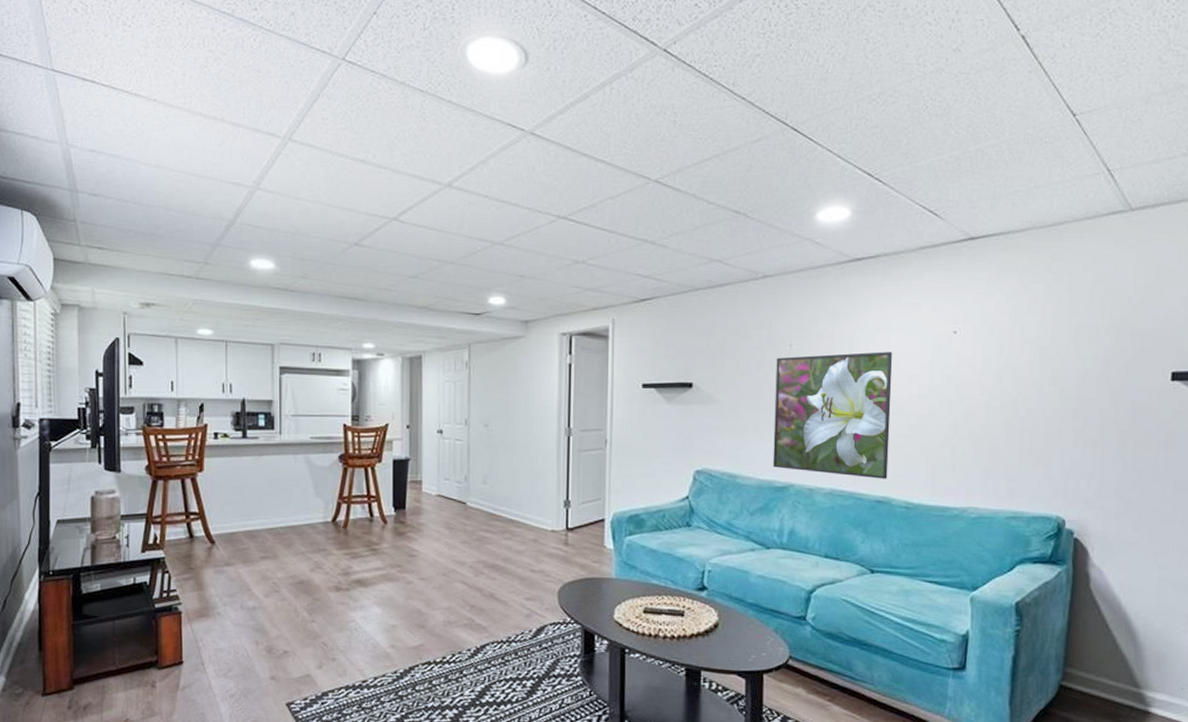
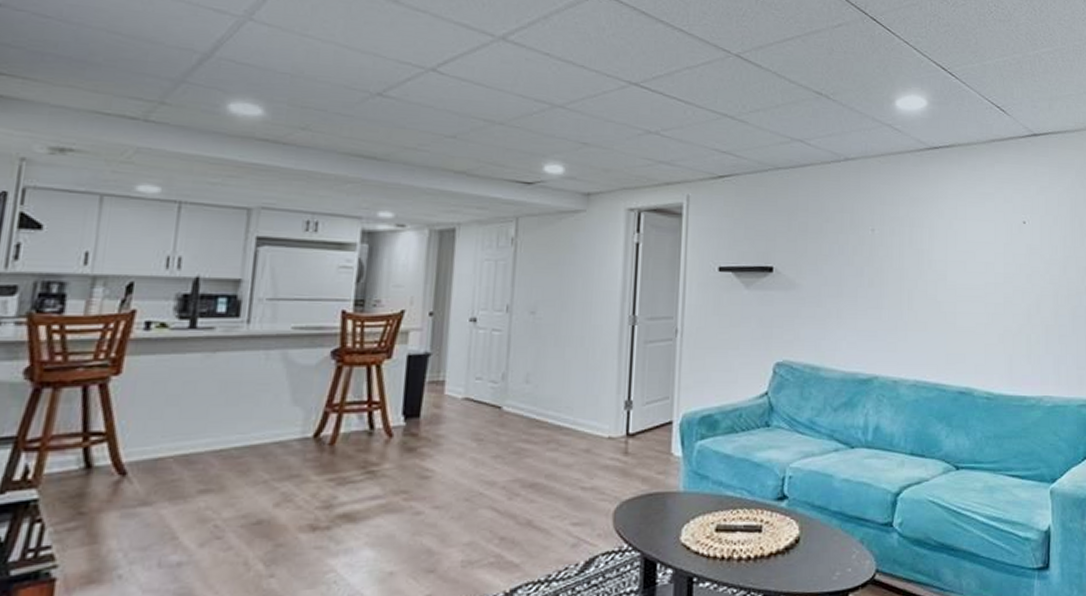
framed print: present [772,351,893,479] -> none [856,239,970,369]

